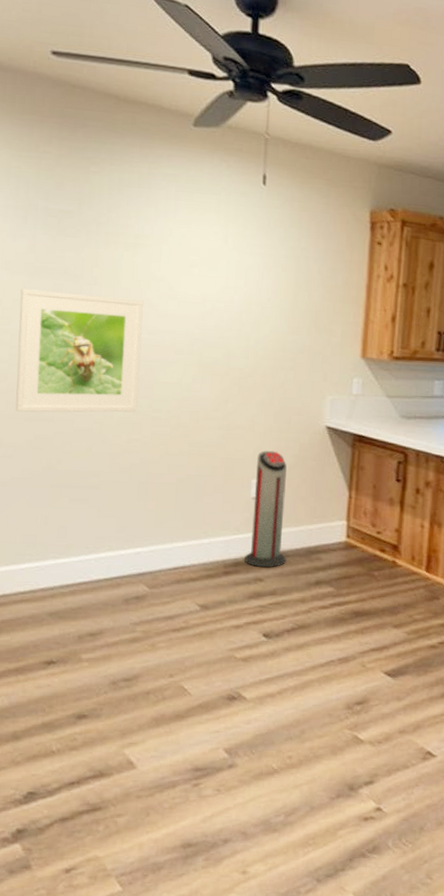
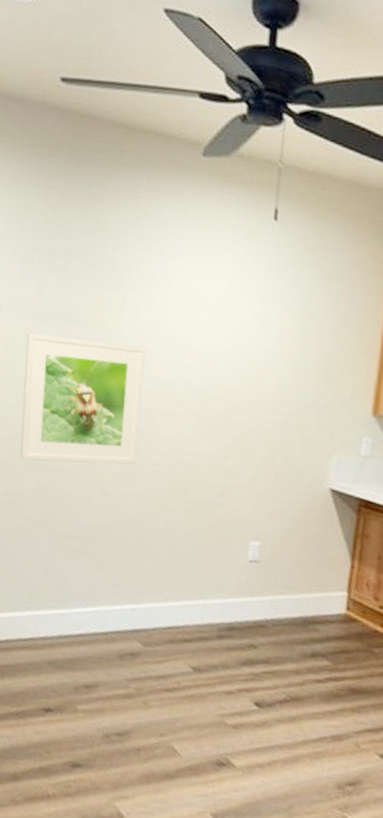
air purifier: present [245,450,287,567] -> none [239,511,287,635]

